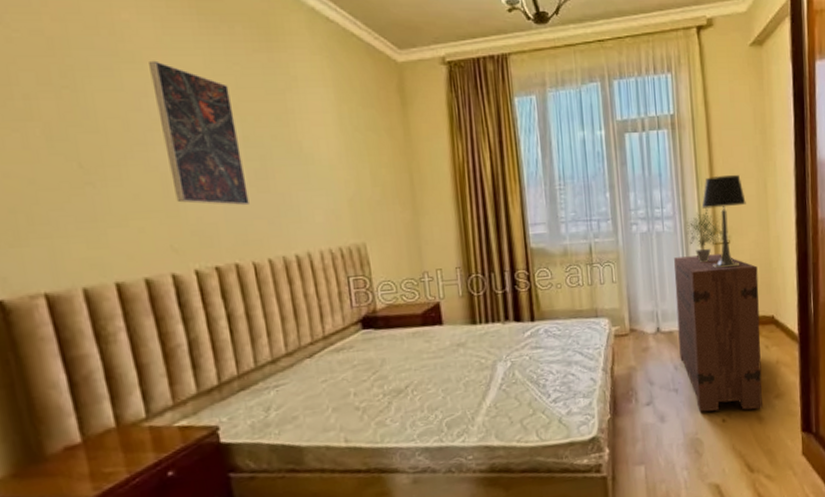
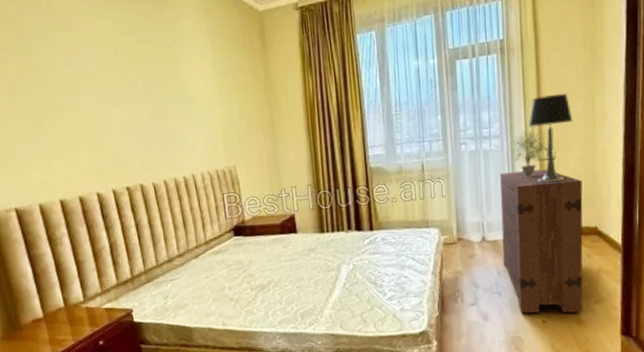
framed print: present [149,60,250,206] -> none [75,26,149,139]

